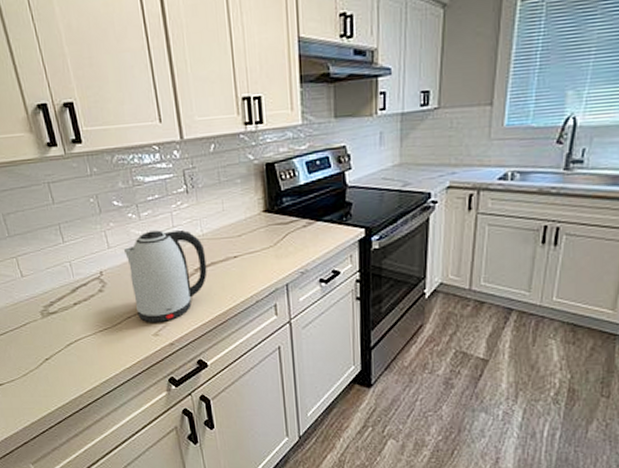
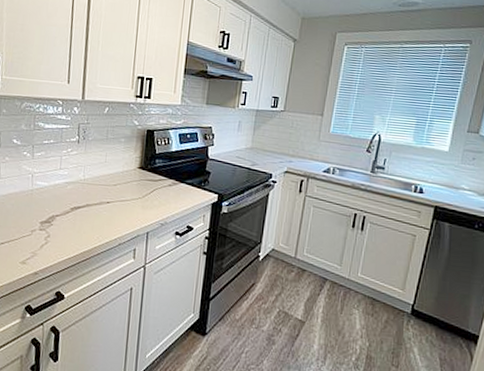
kettle: present [124,229,208,323] -> none [11,169,84,252]

